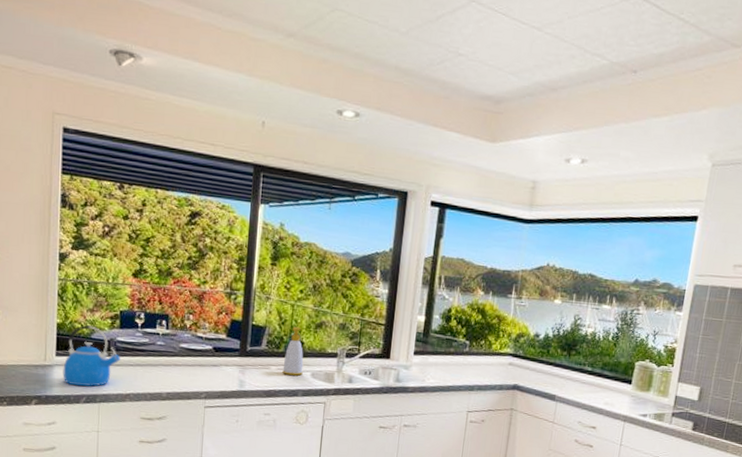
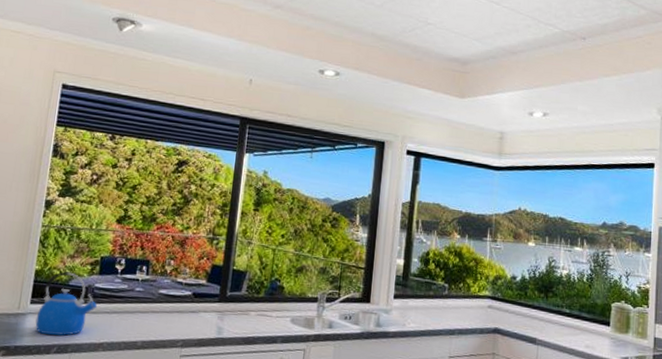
soap bottle: present [282,326,304,376] -> none [262,270,284,322]

